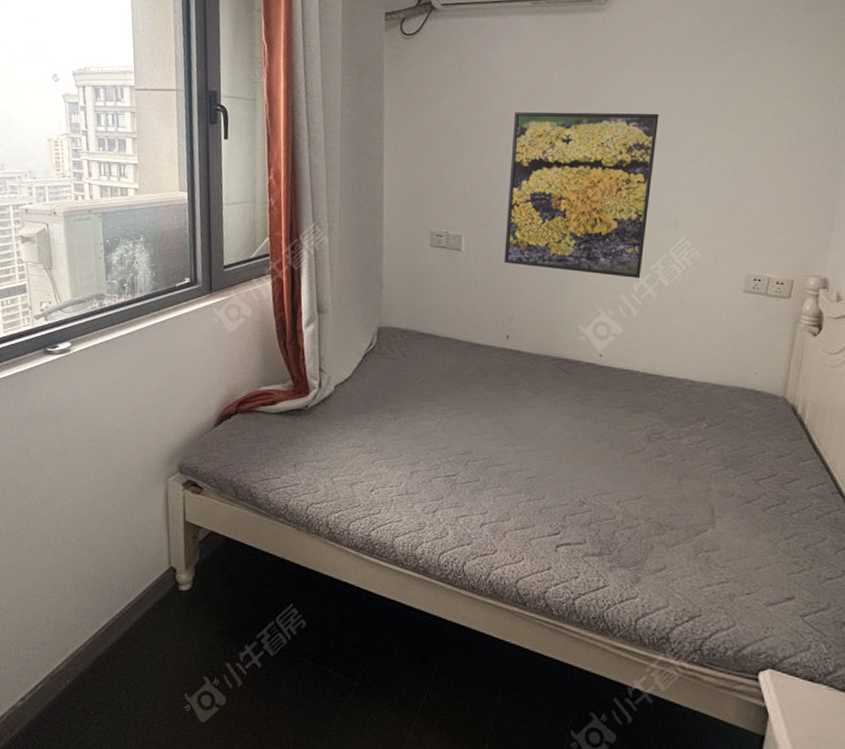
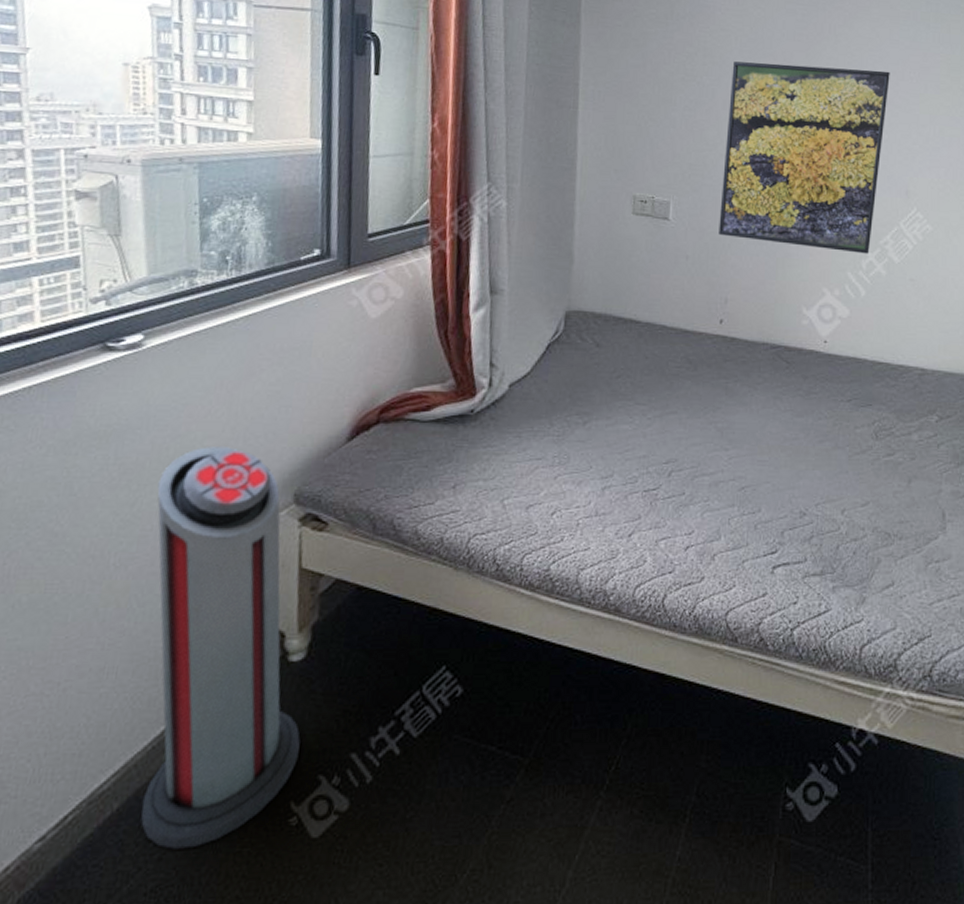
air purifier: none [85,427,190,719] -> present [140,447,301,849]

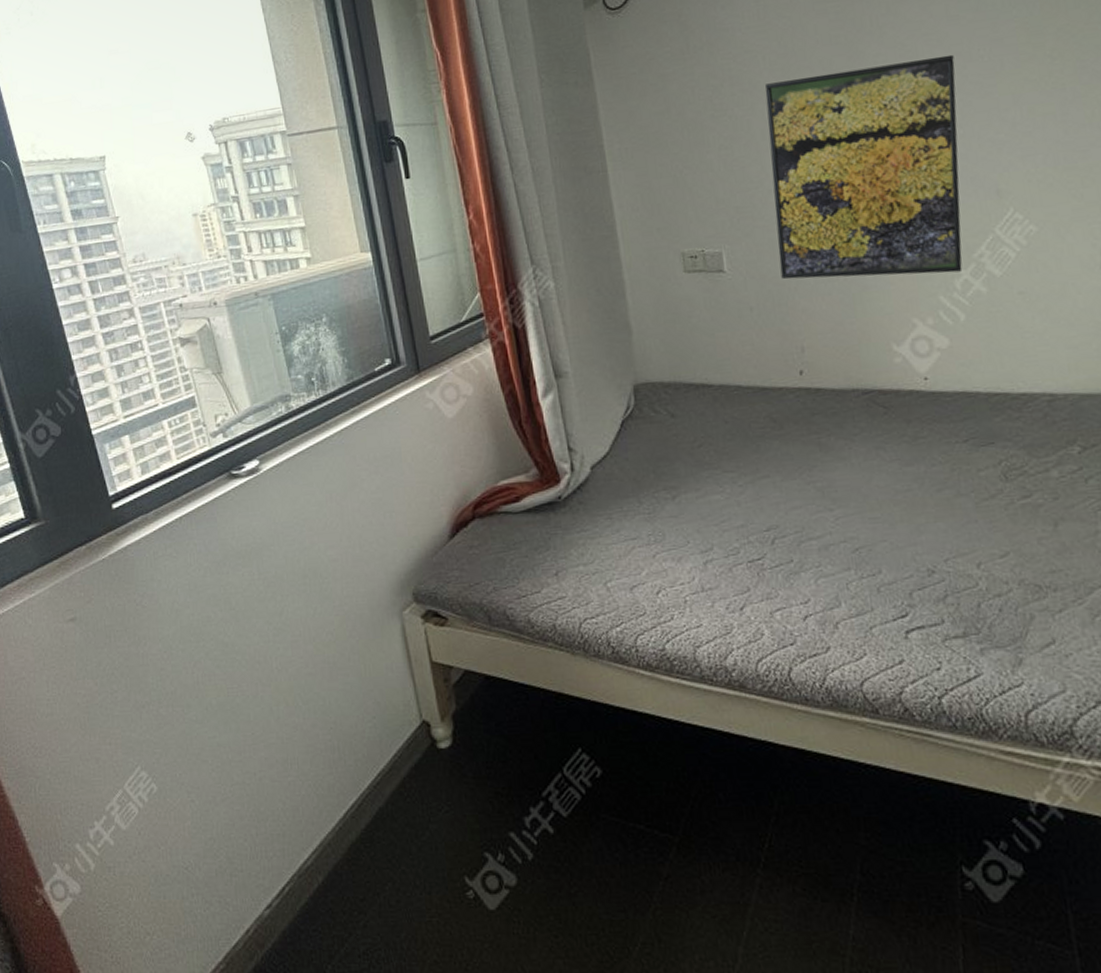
air purifier: present [140,447,301,849] -> none [297,555,464,918]

